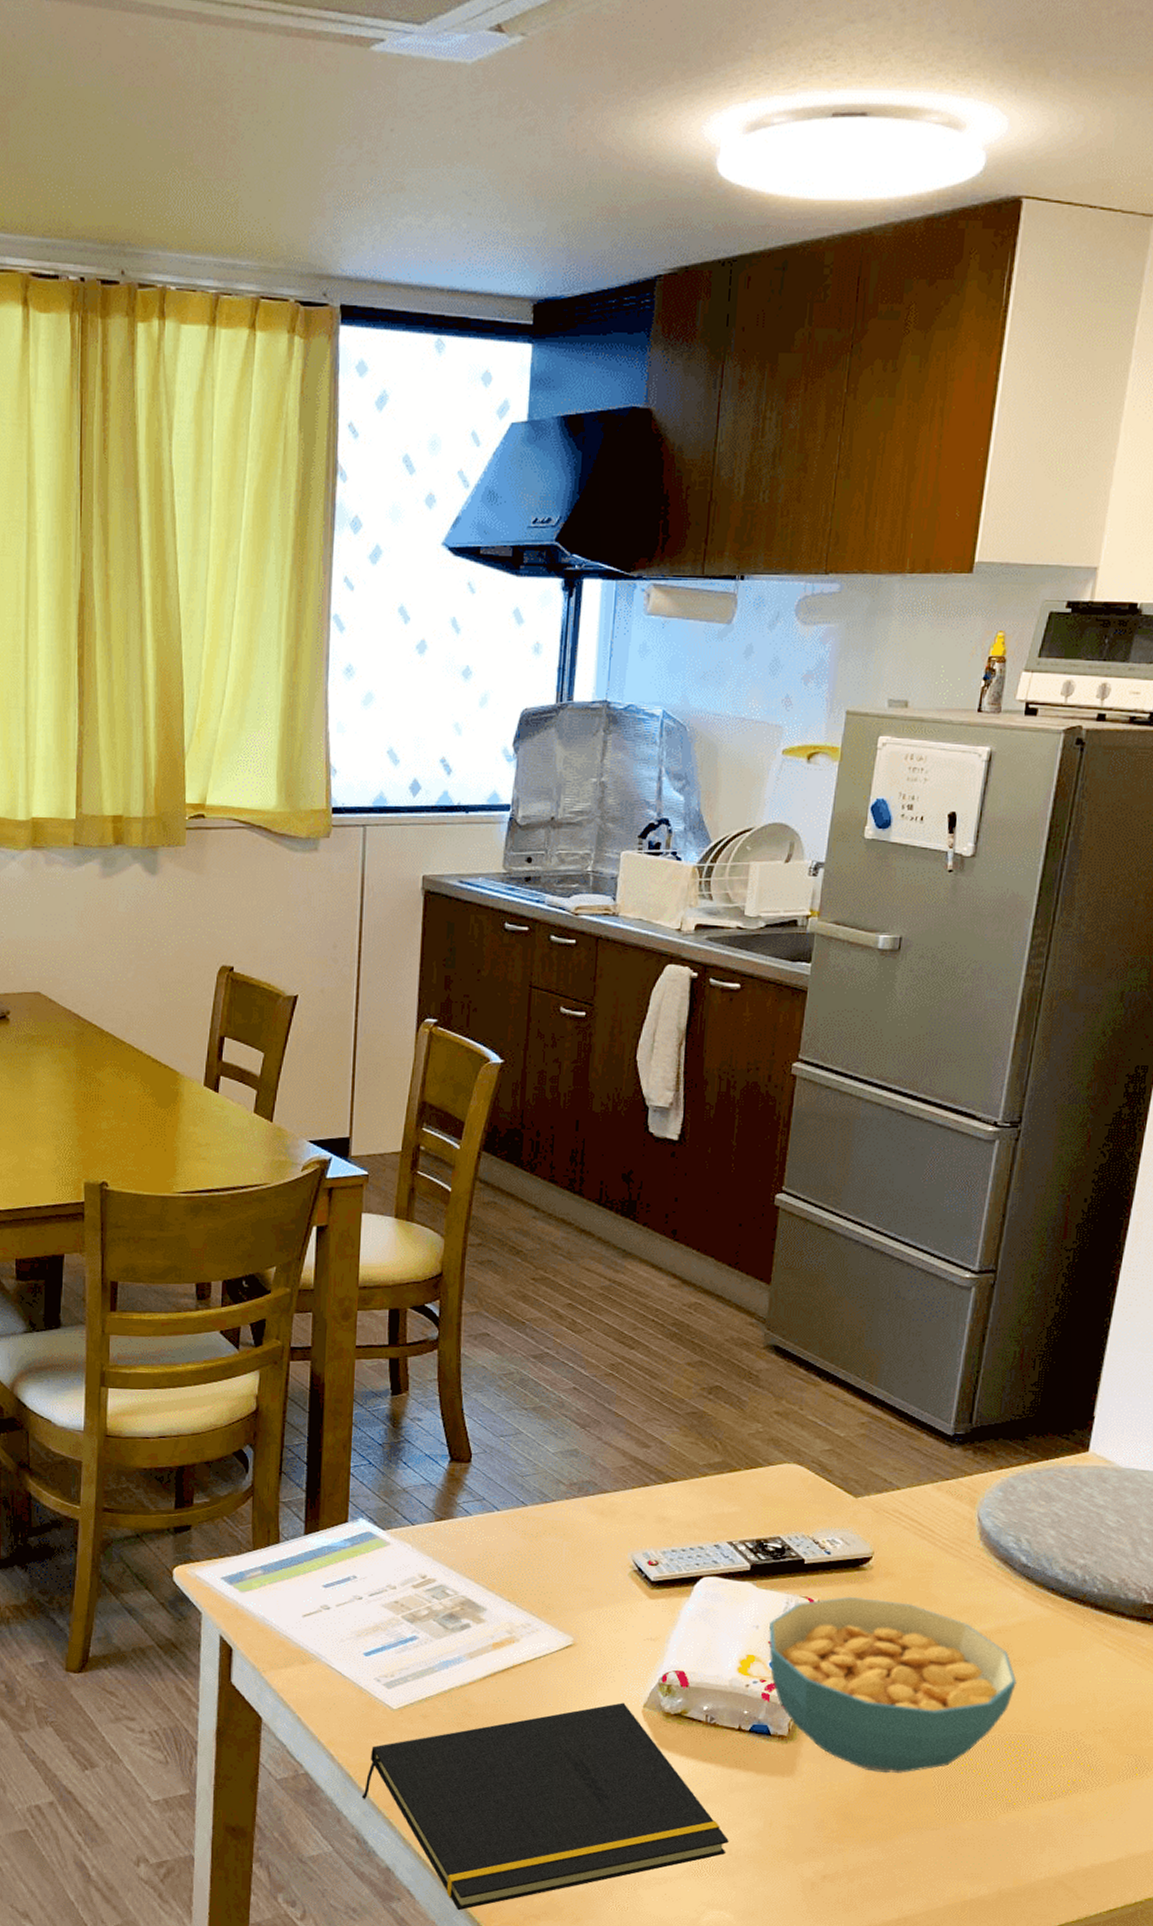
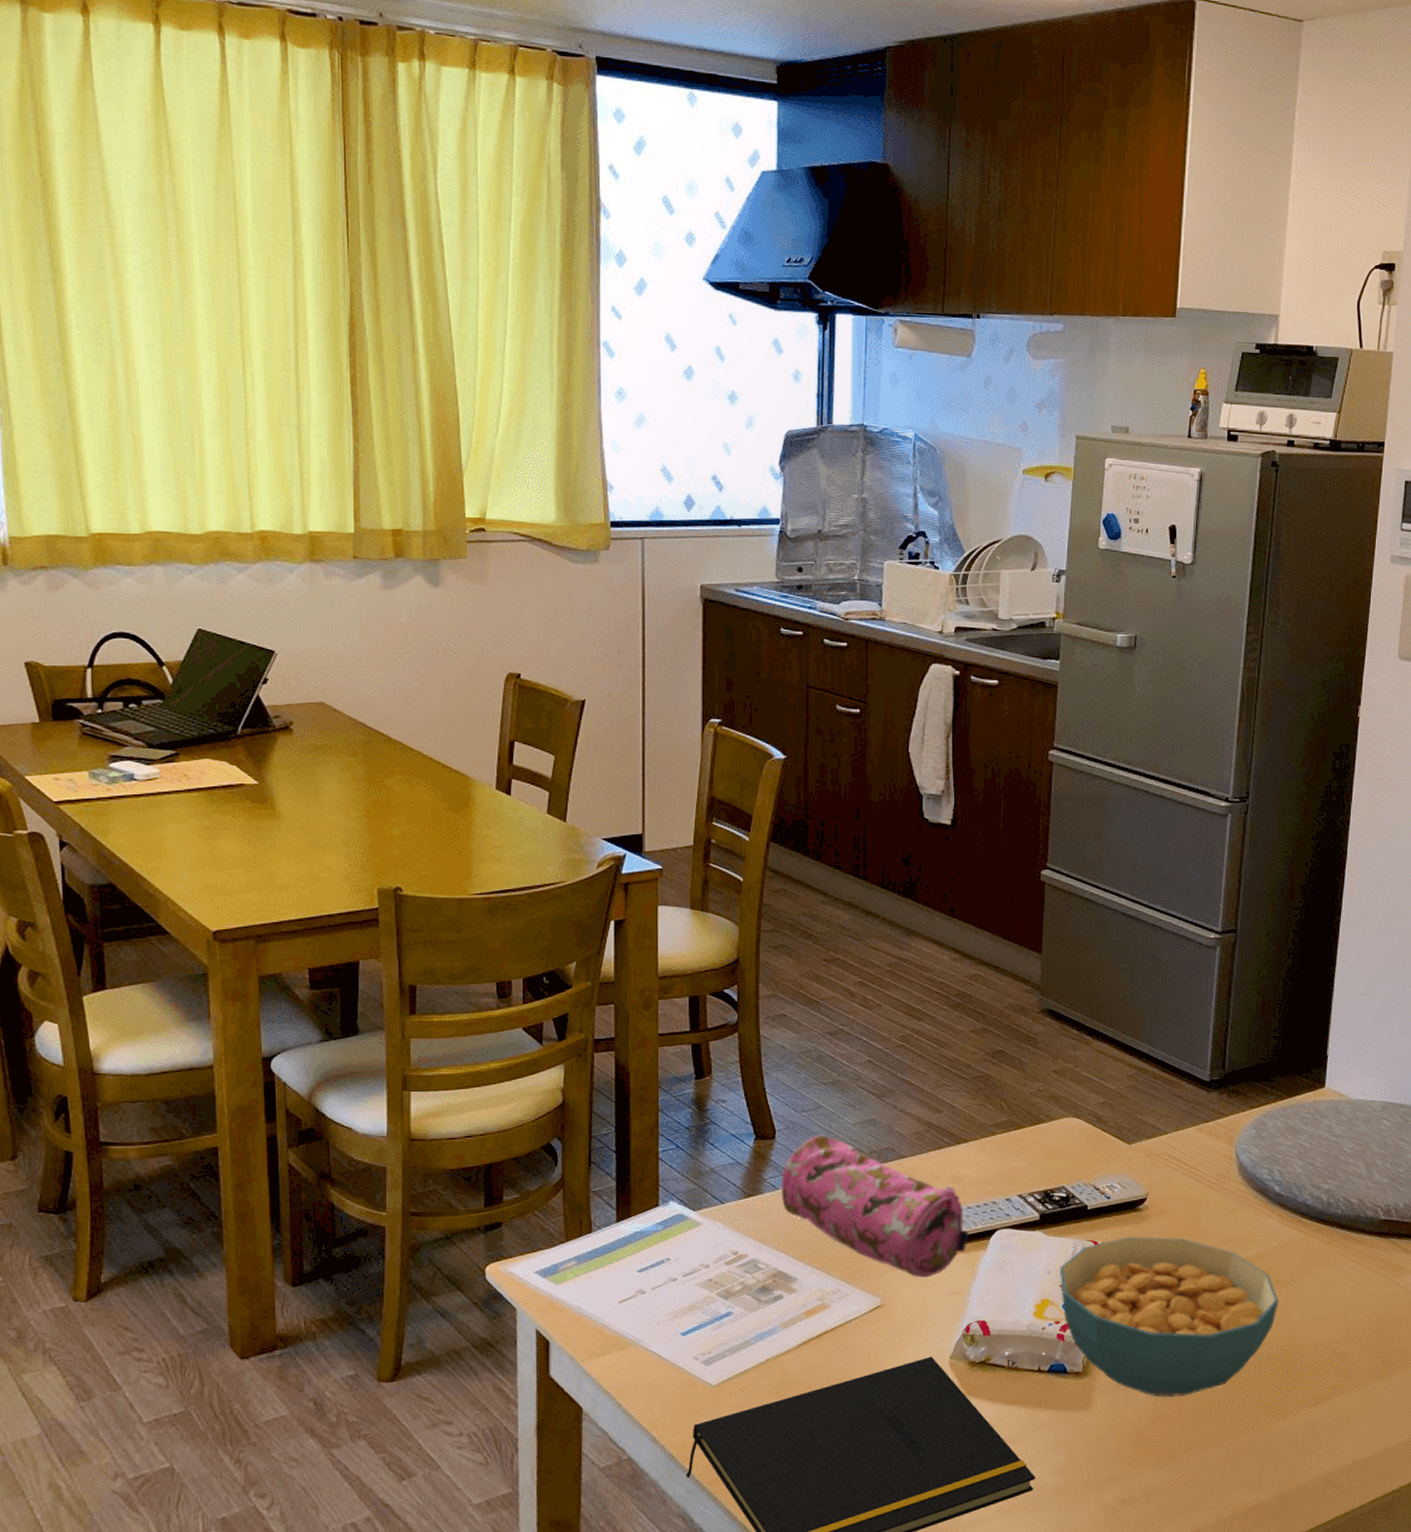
pencil case: none [474,1462,671,1620] -> present [781,1135,968,1278]

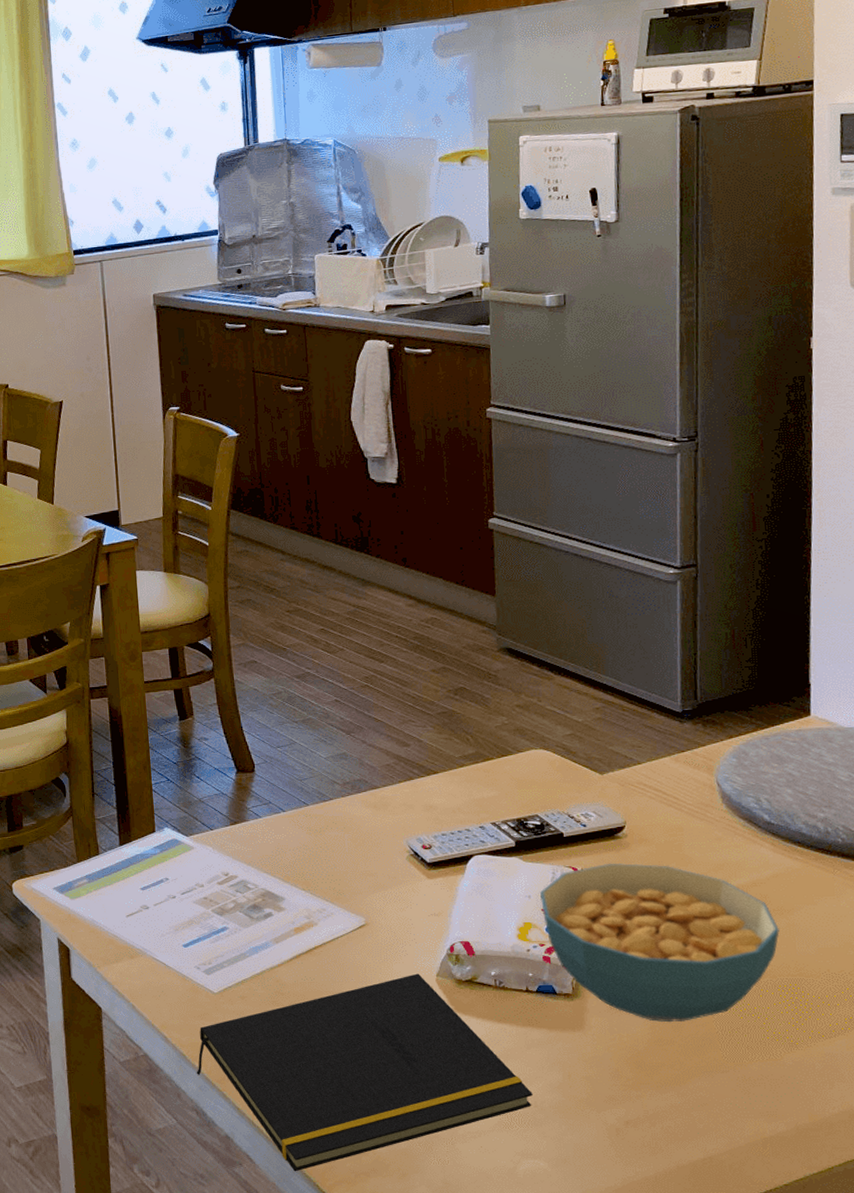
pencil case: present [781,1135,968,1278] -> none [263,768,445,900]

